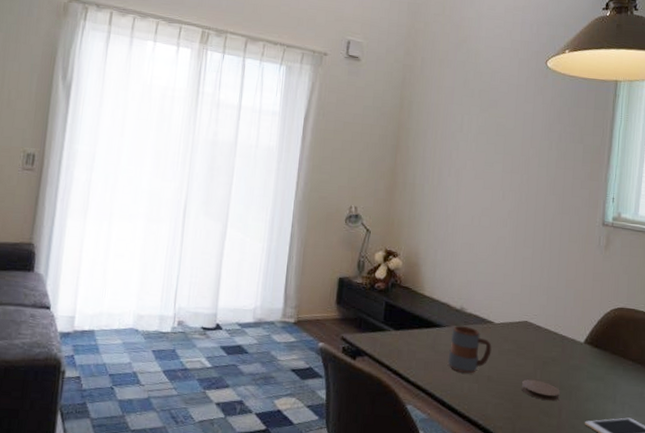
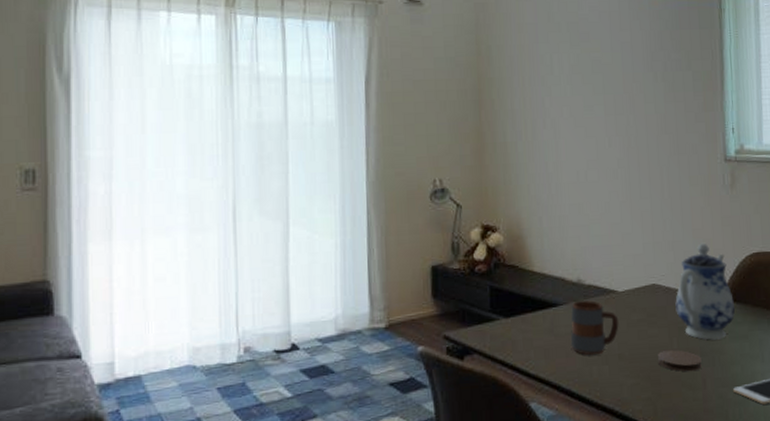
teapot: none [543,292,596,378] -> present [675,243,736,340]

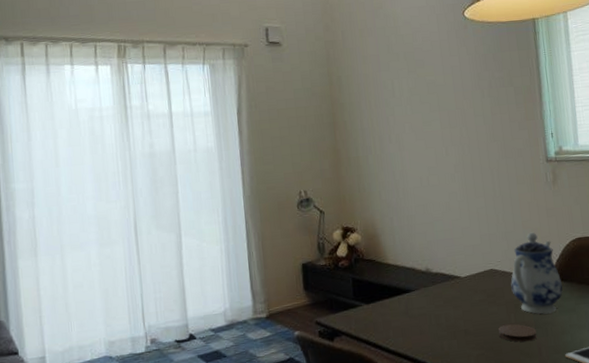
mug: present [570,300,619,356] -> none [422,286,464,332]

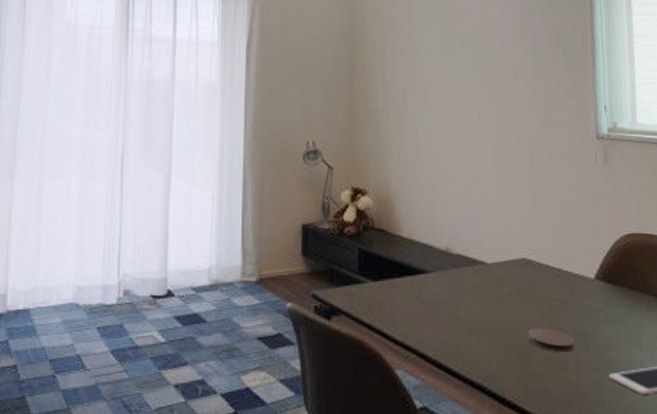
teapot: present [511,232,563,314] -> none [546,220,611,321]

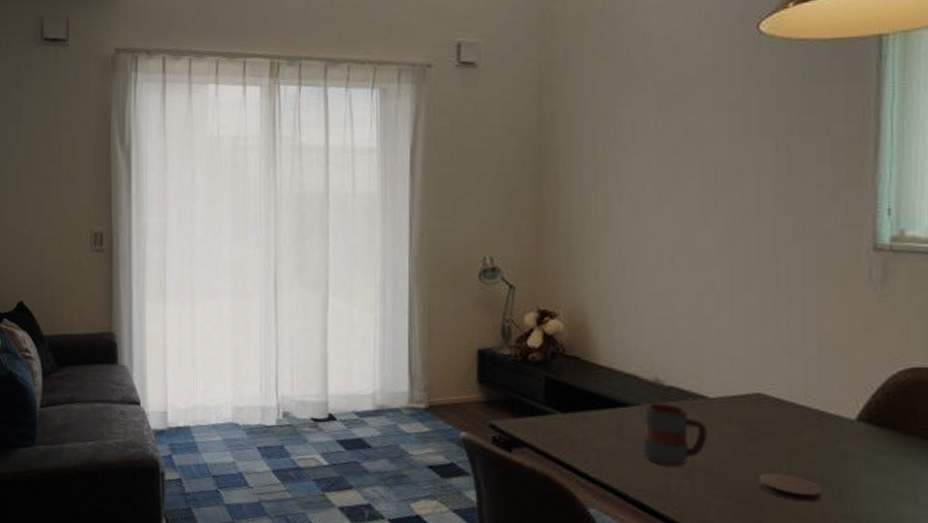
mug: none [438,270,488,327] -> present [642,404,708,467]

